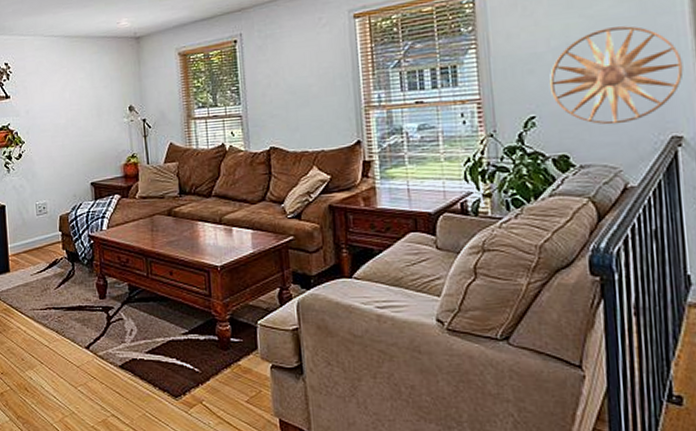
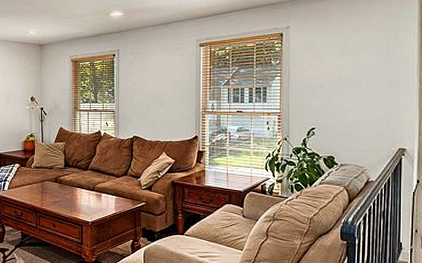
wall art: present [549,26,684,125] -> none [326,70,410,138]

